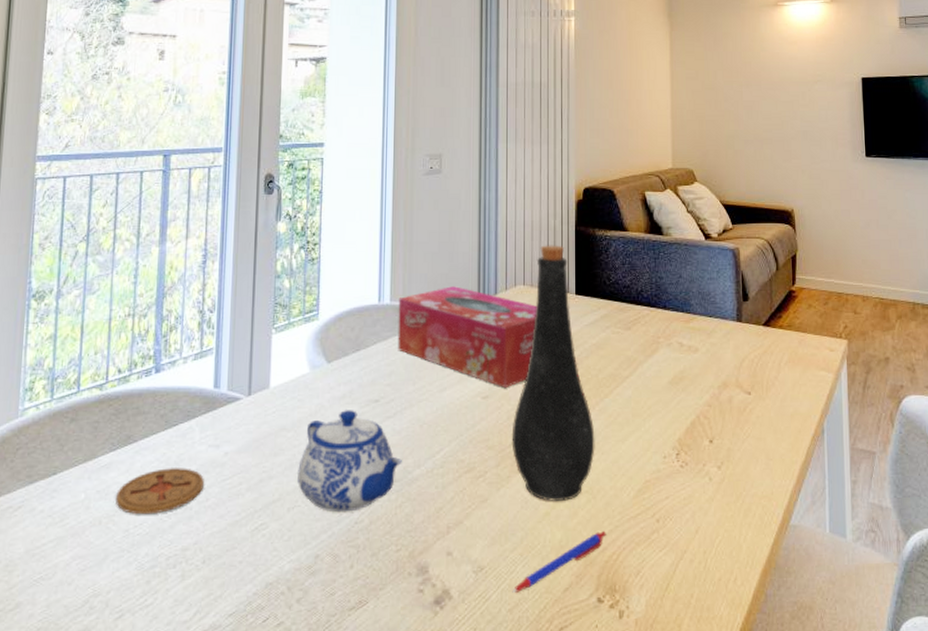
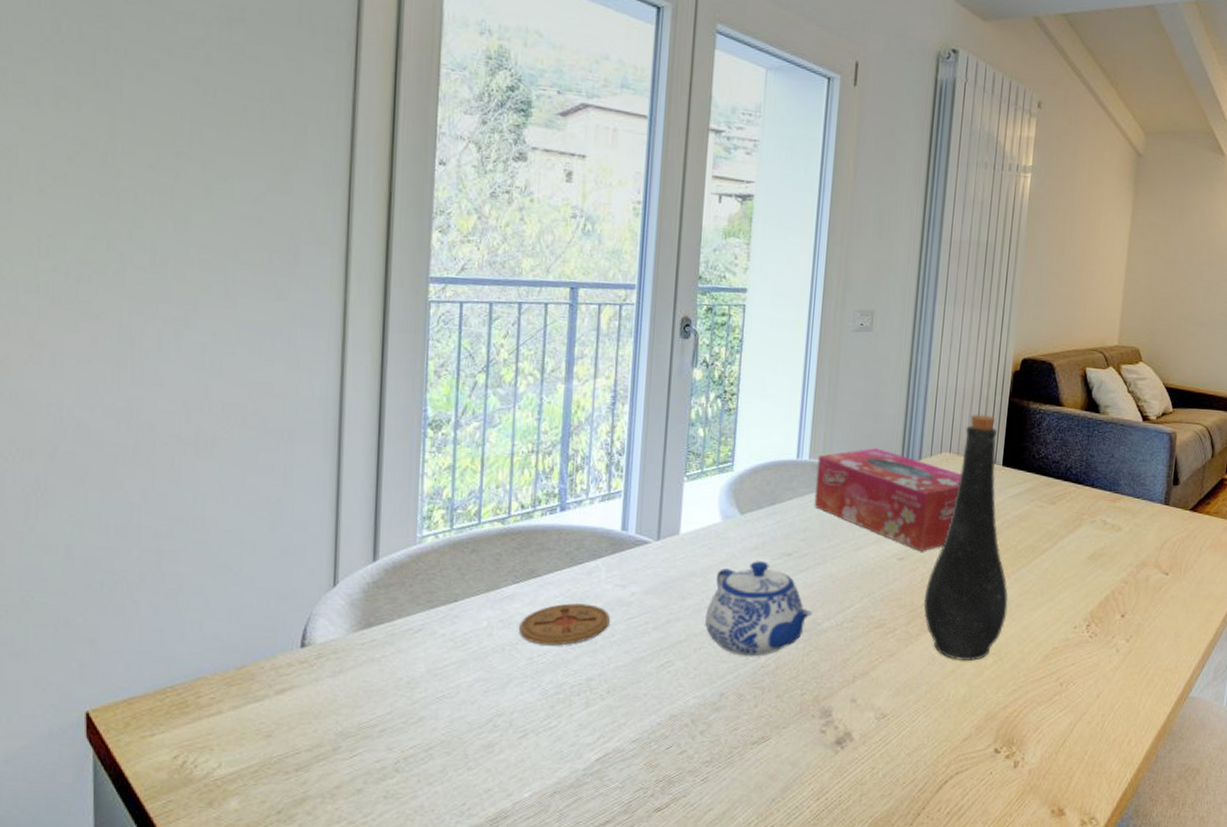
pen: present [512,531,606,593] -> none [912,690,1009,739]

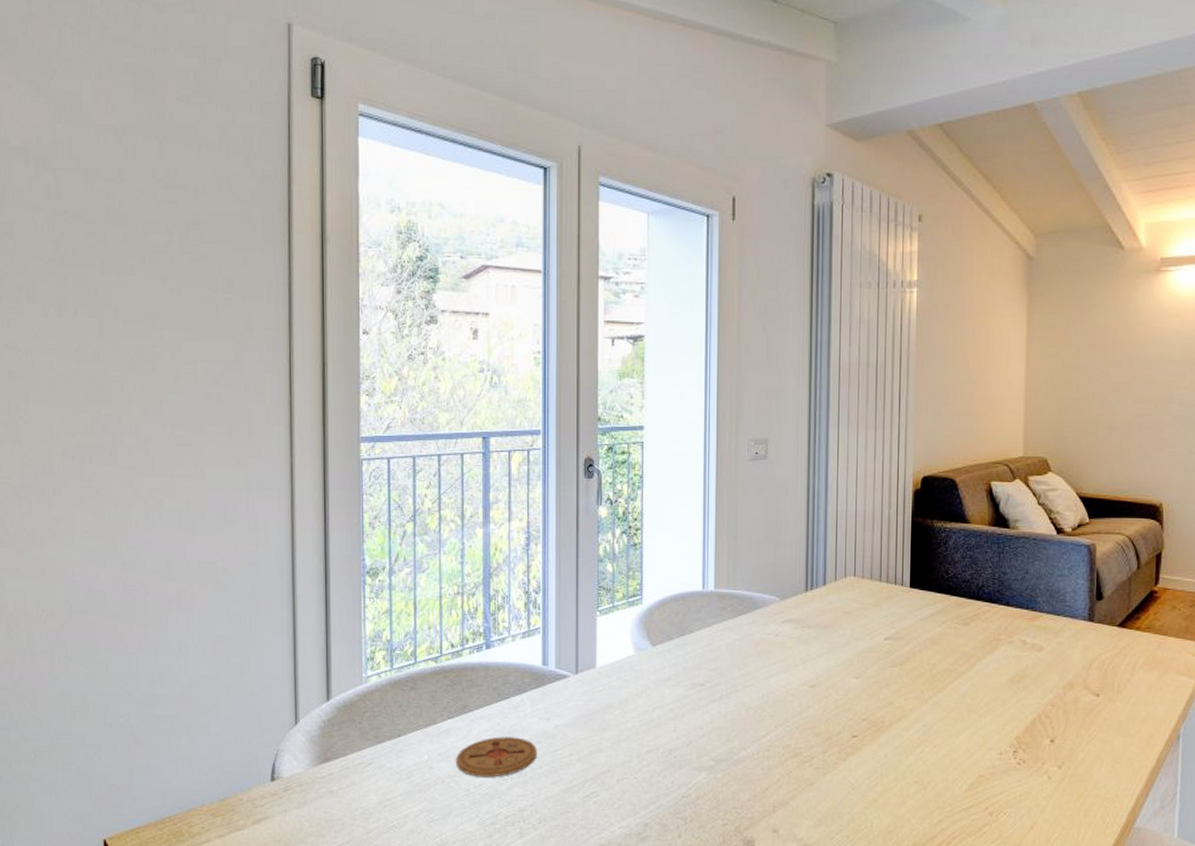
teapot: present [704,561,812,657] -> none [624,692,728,787]
tissue box: present [814,448,962,551] -> none [722,575,869,678]
bottle: present [923,414,1008,661] -> none [839,536,927,789]

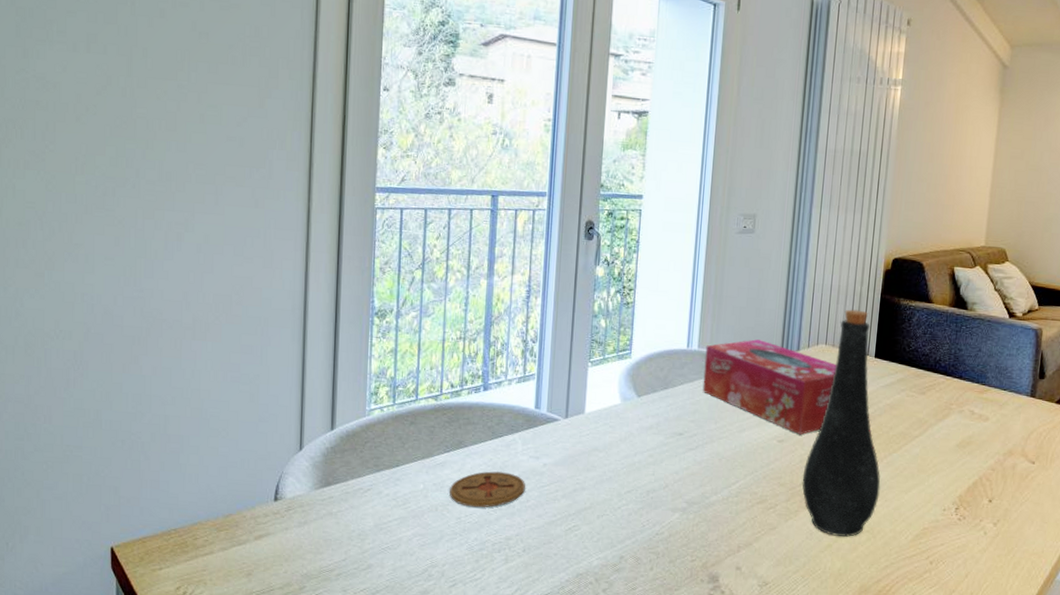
tissue box: none [722,575,869,678] -> present [702,339,837,434]
bottle: none [839,536,927,789] -> present [802,309,881,537]

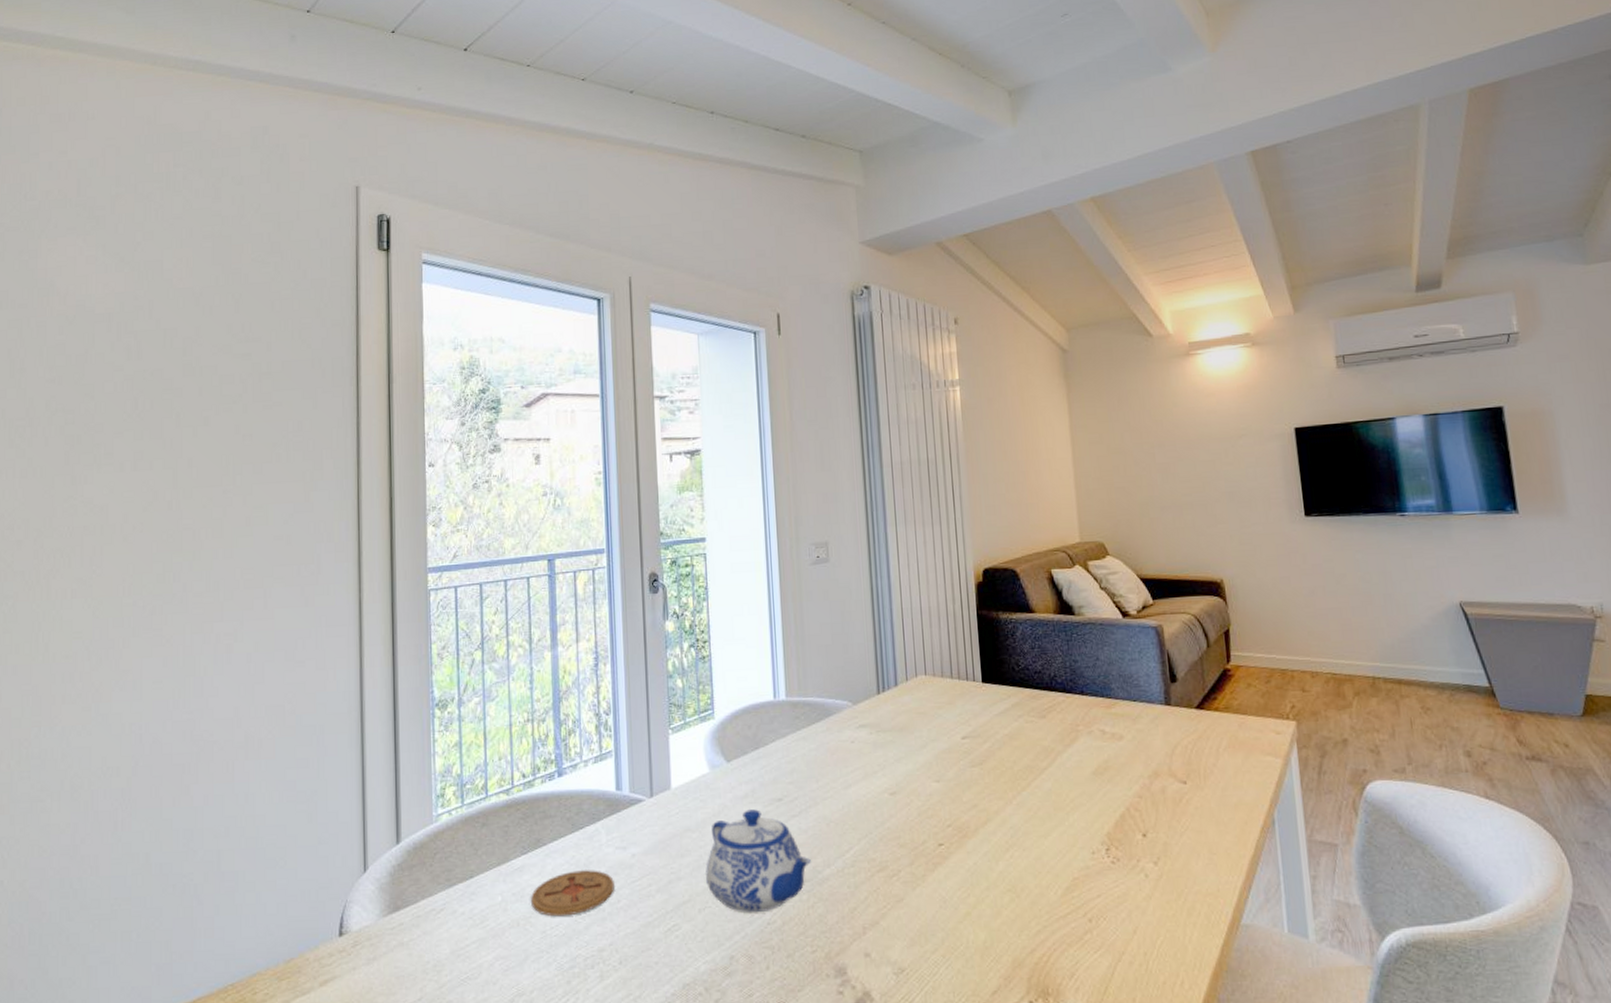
teapot: none [606,439,701,525] -> present [705,809,811,914]
tissue box: present [702,339,837,434] -> none [794,679,942,783]
bottle: present [802,309,881,537] -> none [923,631,1016,901]

